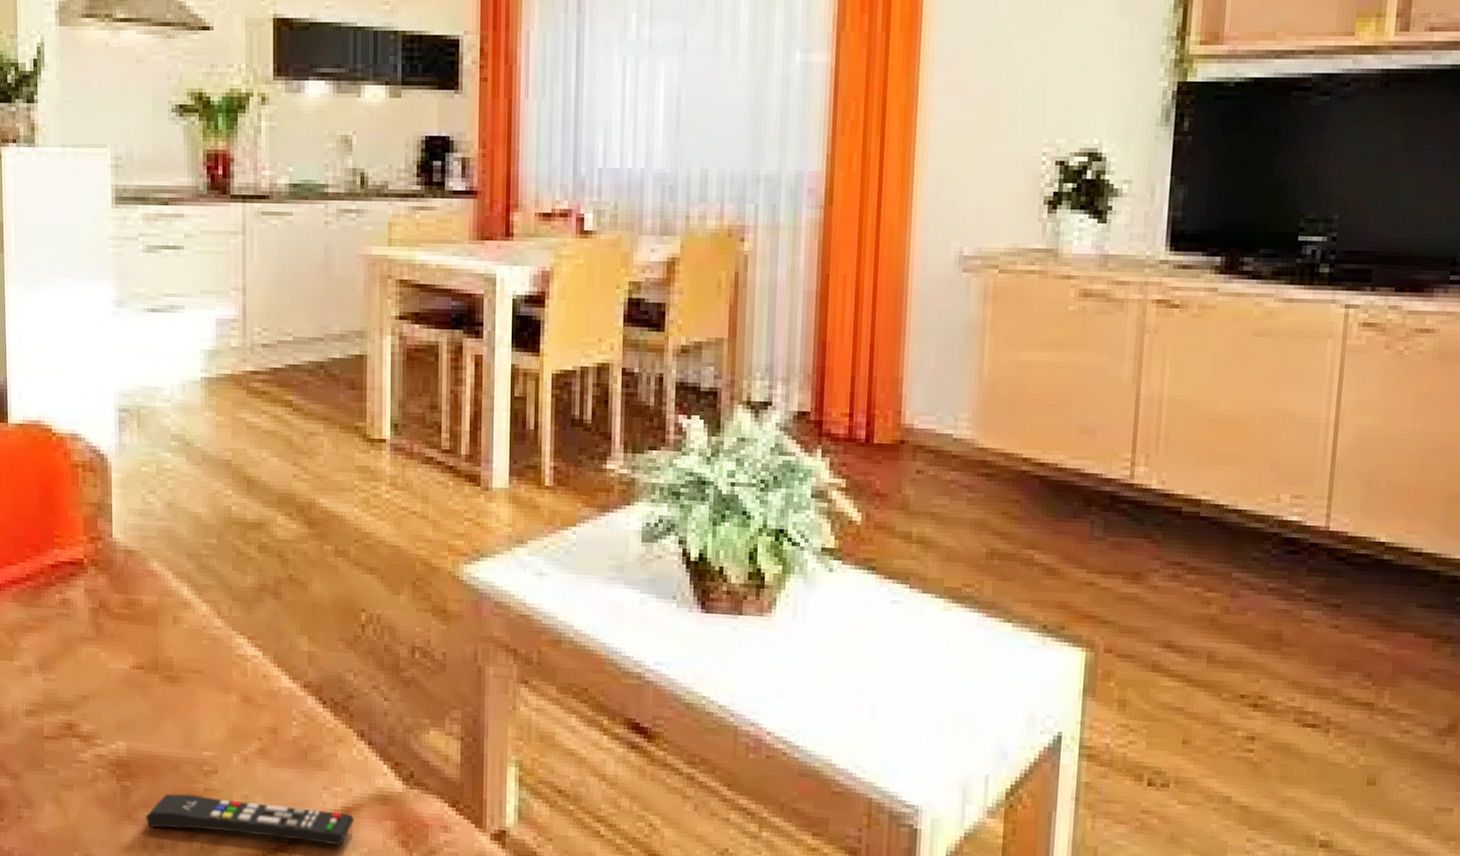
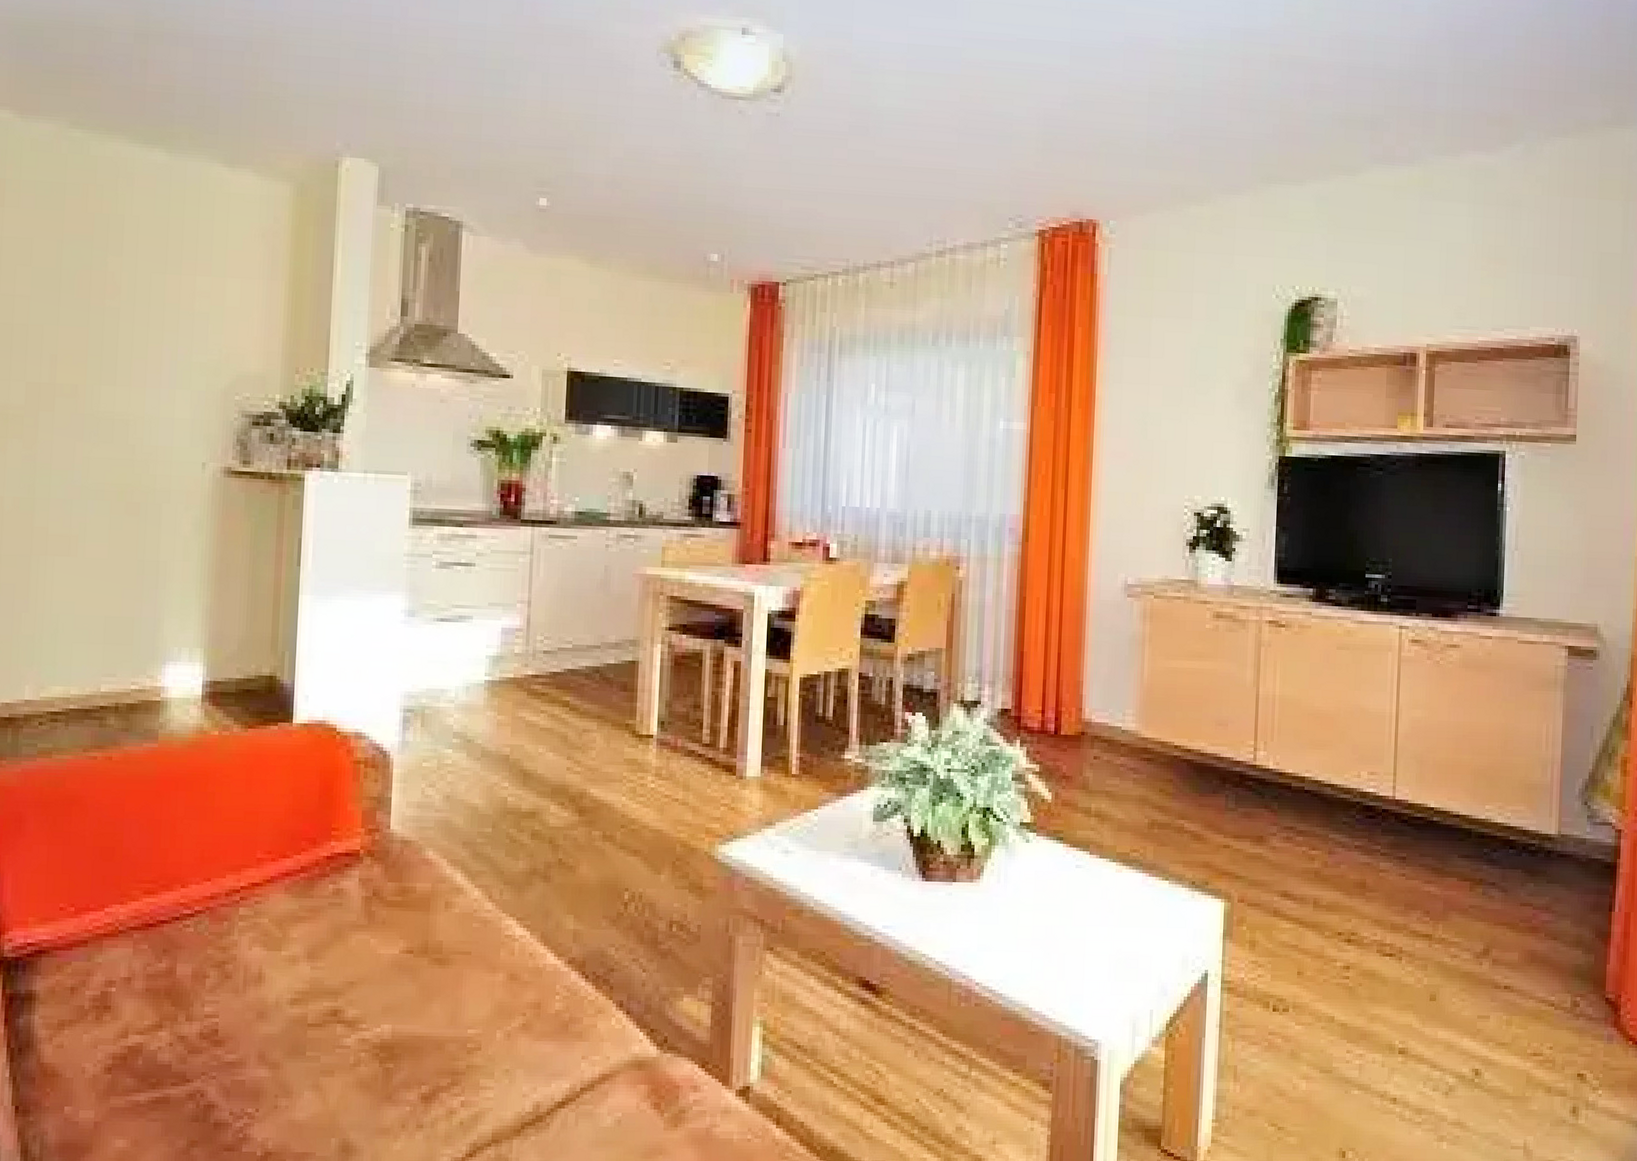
remote control: present [146,793,355,846] -> none [406,1072,611,1112]

